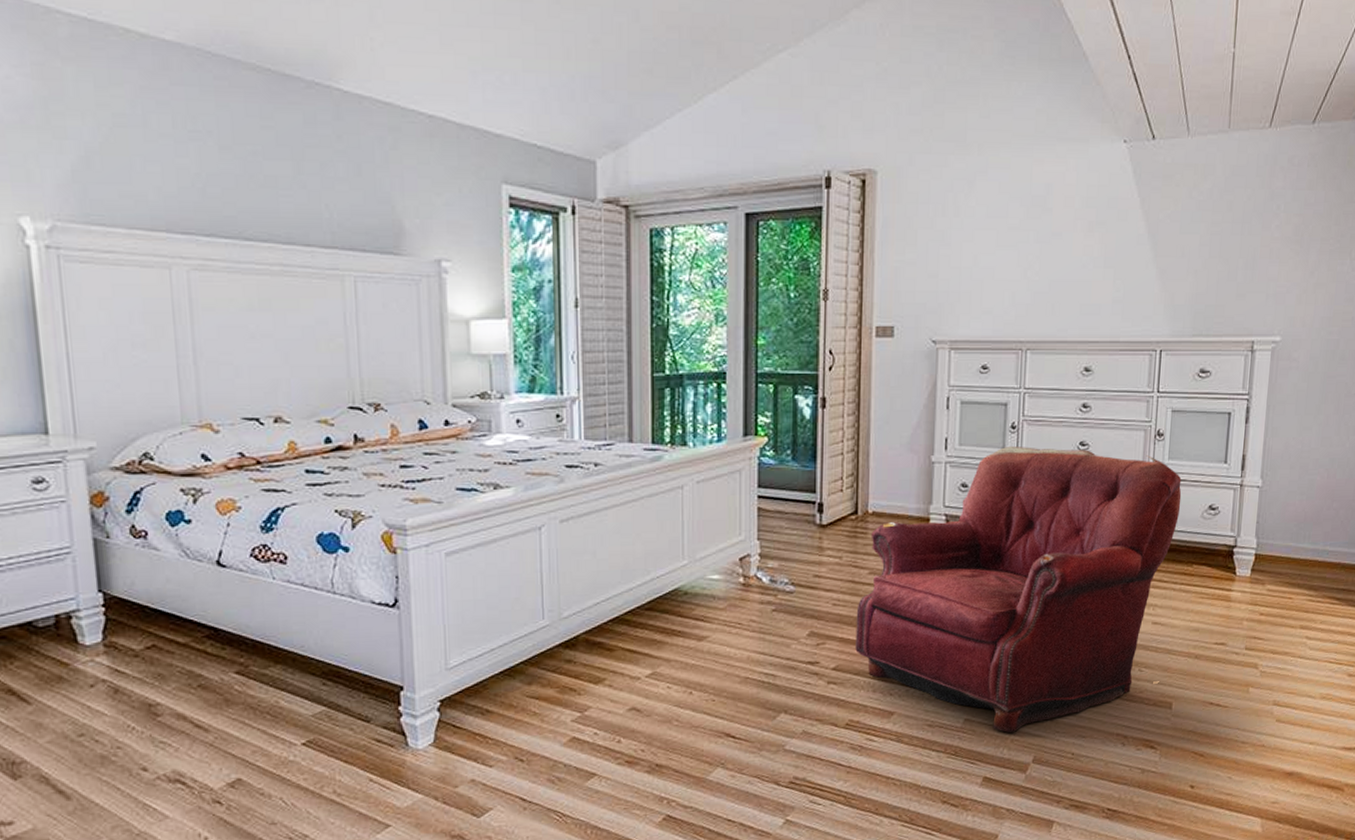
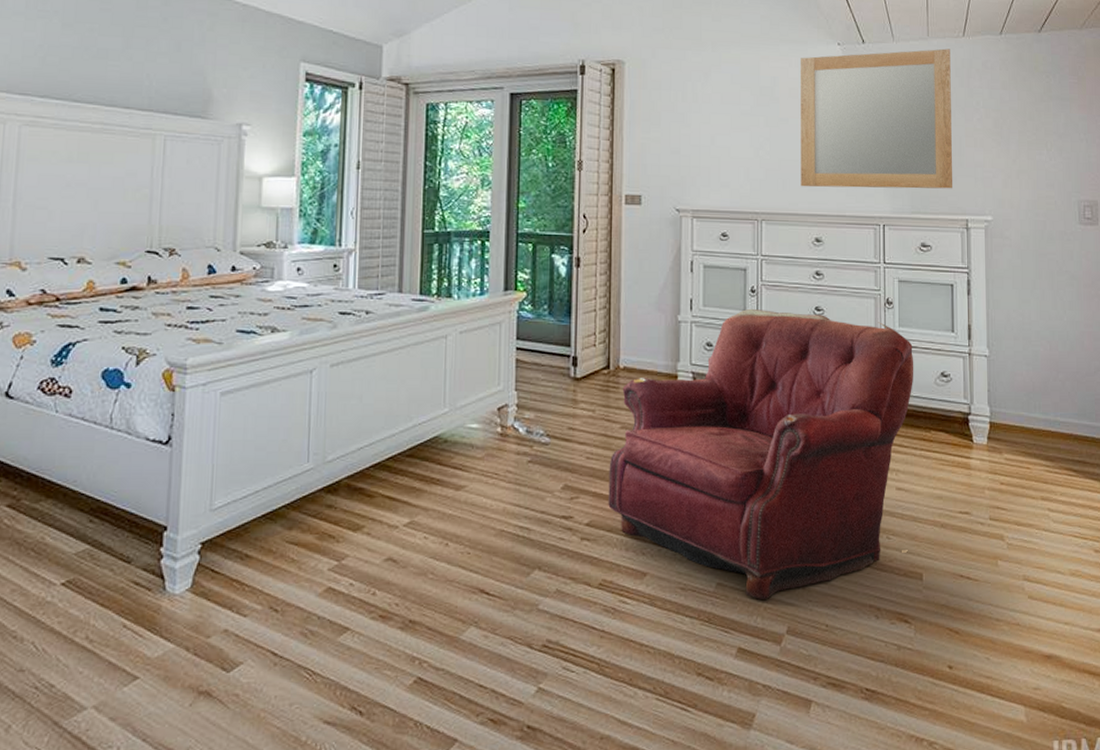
home mirror: none [1072,143,1253,311] -> present [801,48,953,189]

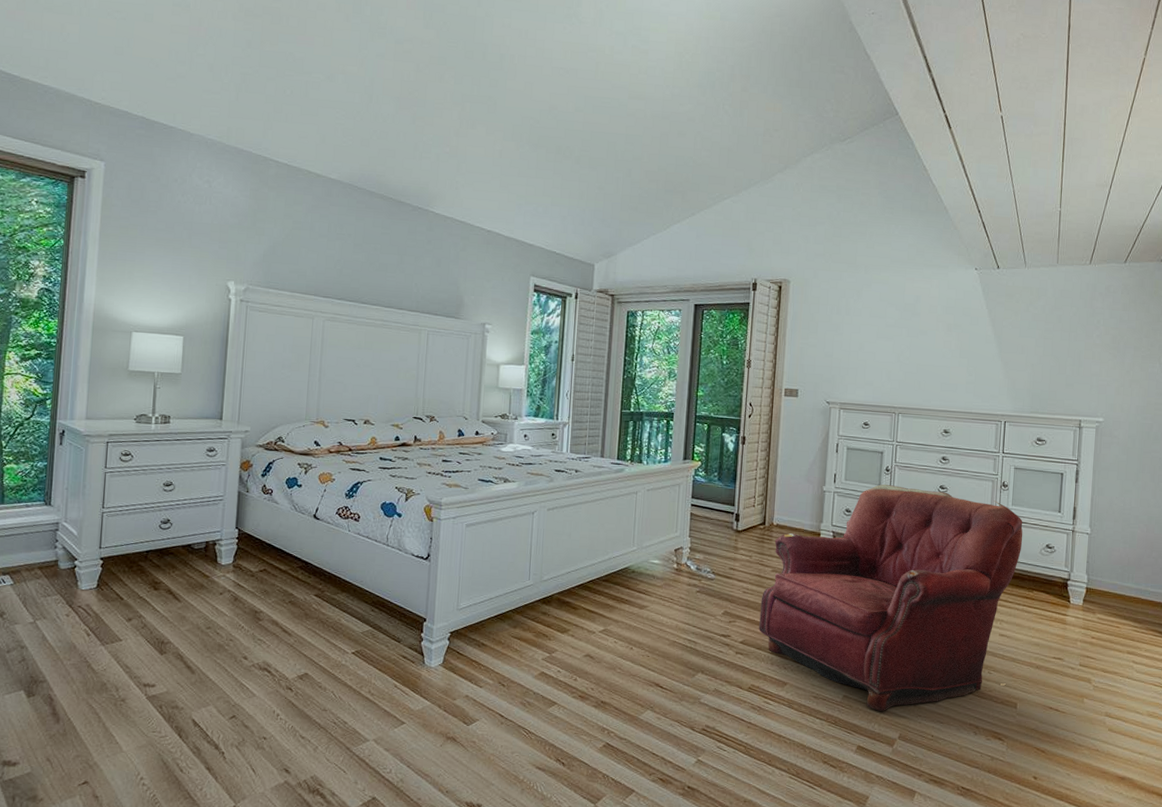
home mirror: present [801,48,953,189] -> none [934,274,1077,394]

